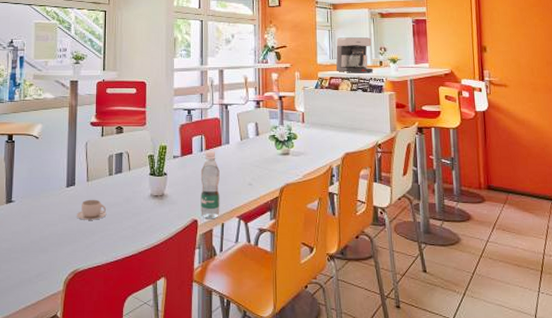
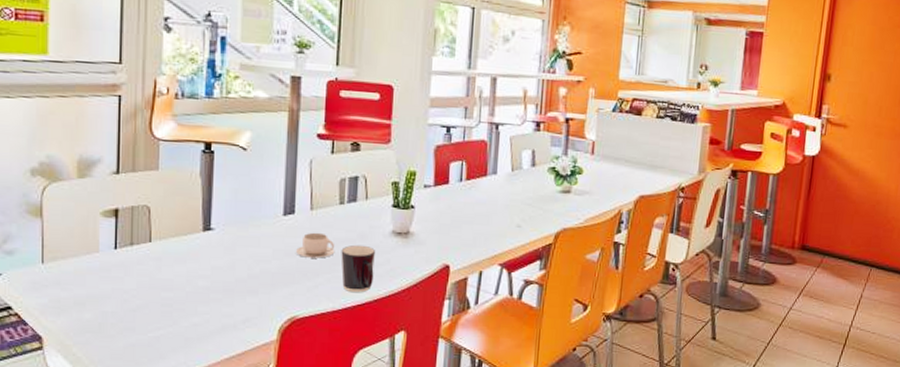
mug: none [111,207,138,247] -> present [341,244,375,293]
bottle: present [200,150,220,218] -> none [454,180,482,265]
coffee maker: present [336,37,373,73] -> none [641,47,692,98]

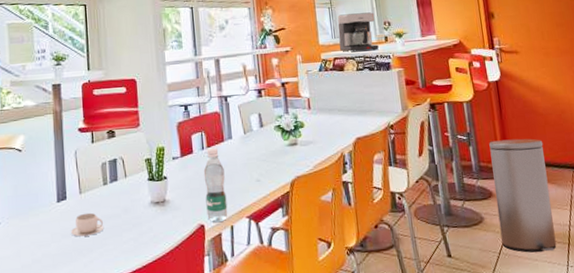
mug: present [341,244,375,293] -> none [109,218,140,262]
bottle: none [454,180,482,265] -> present [203,147,228,222]
coffee maker: none [641,47,692,98] -> present [337,12,379,52]
pedal bin: none [773,223,847,350] -> present [489,138,557,253]

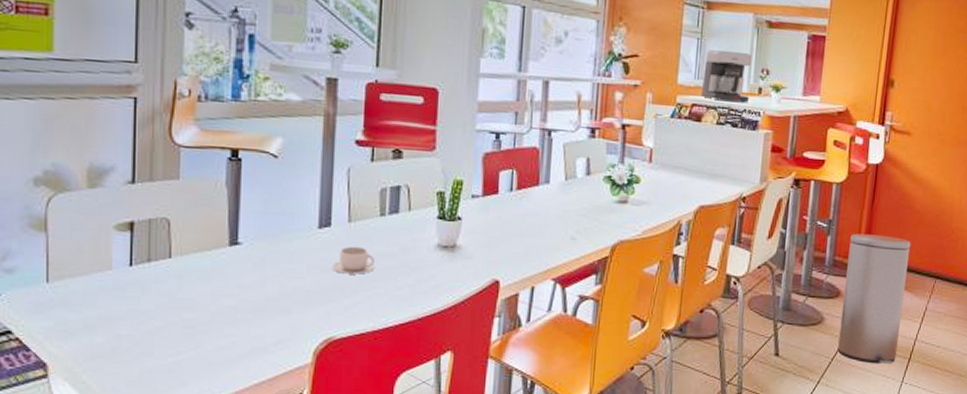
bottle: present [203,147,228,222] -> none [504,190,534,280]

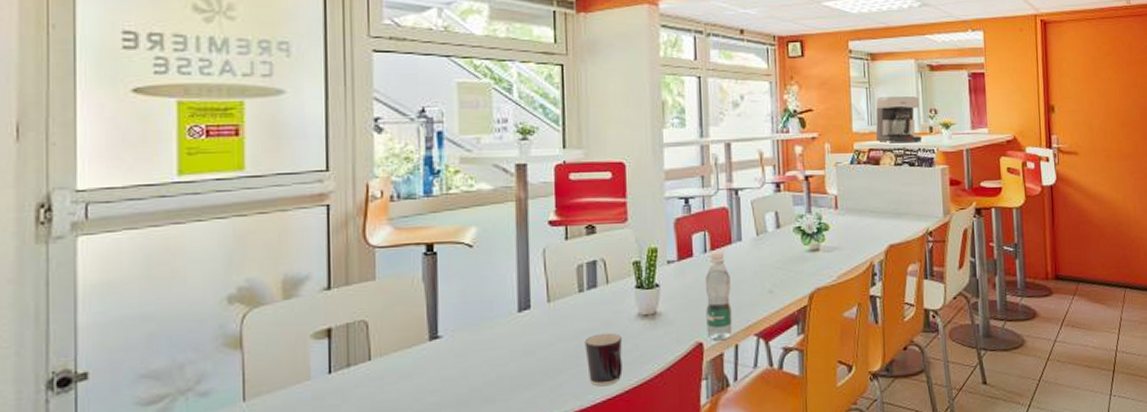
teacup: present [333,246,375,274] -> none [535,325,578,355]
mug: none [381,259,419,311] -> present [584,333,623,387]
bottle: none [504,190,534,280] -> present [704,250,733,340]
pedal bin: present [838,233,911,365] -> none [1037,252,1101,380]

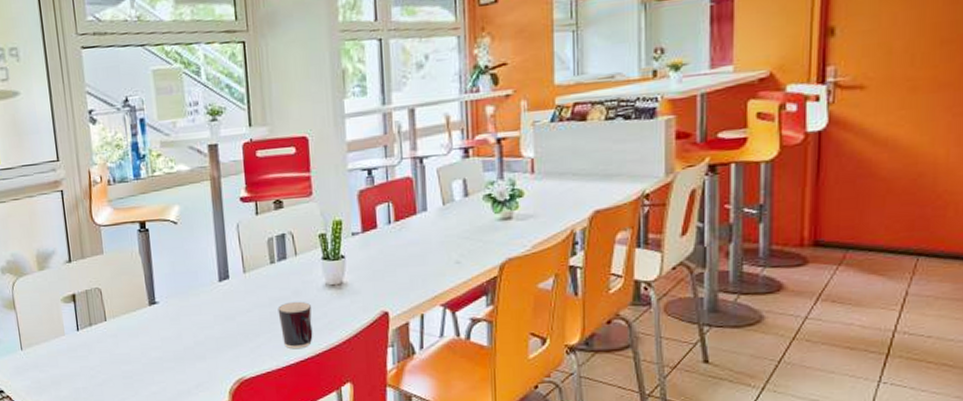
bottle: present [704,250,733,340] -> none [389,221,418,309]
coffee maker: present [875,96,922,143] -> none [582,35,642,95]

